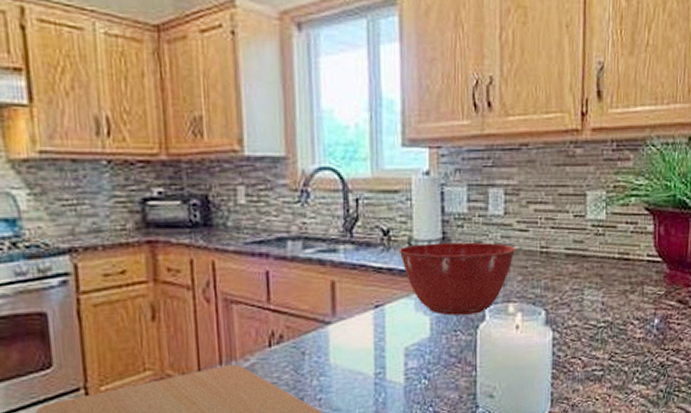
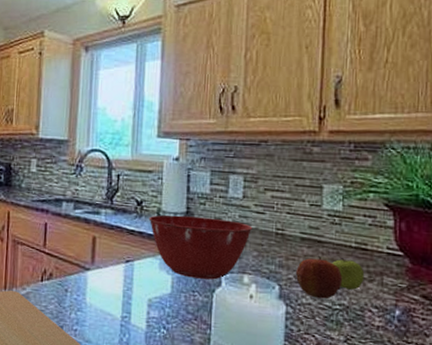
apple: none [562,272,607,319] -> present [296,256,343,299]
fruit: none [596,271,627,304] -> present [332,258,365,290]

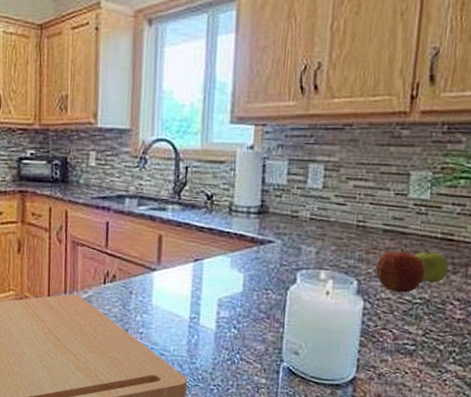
mixing bowl: present [149,215,253,280] -> none [219,209,332,277]

